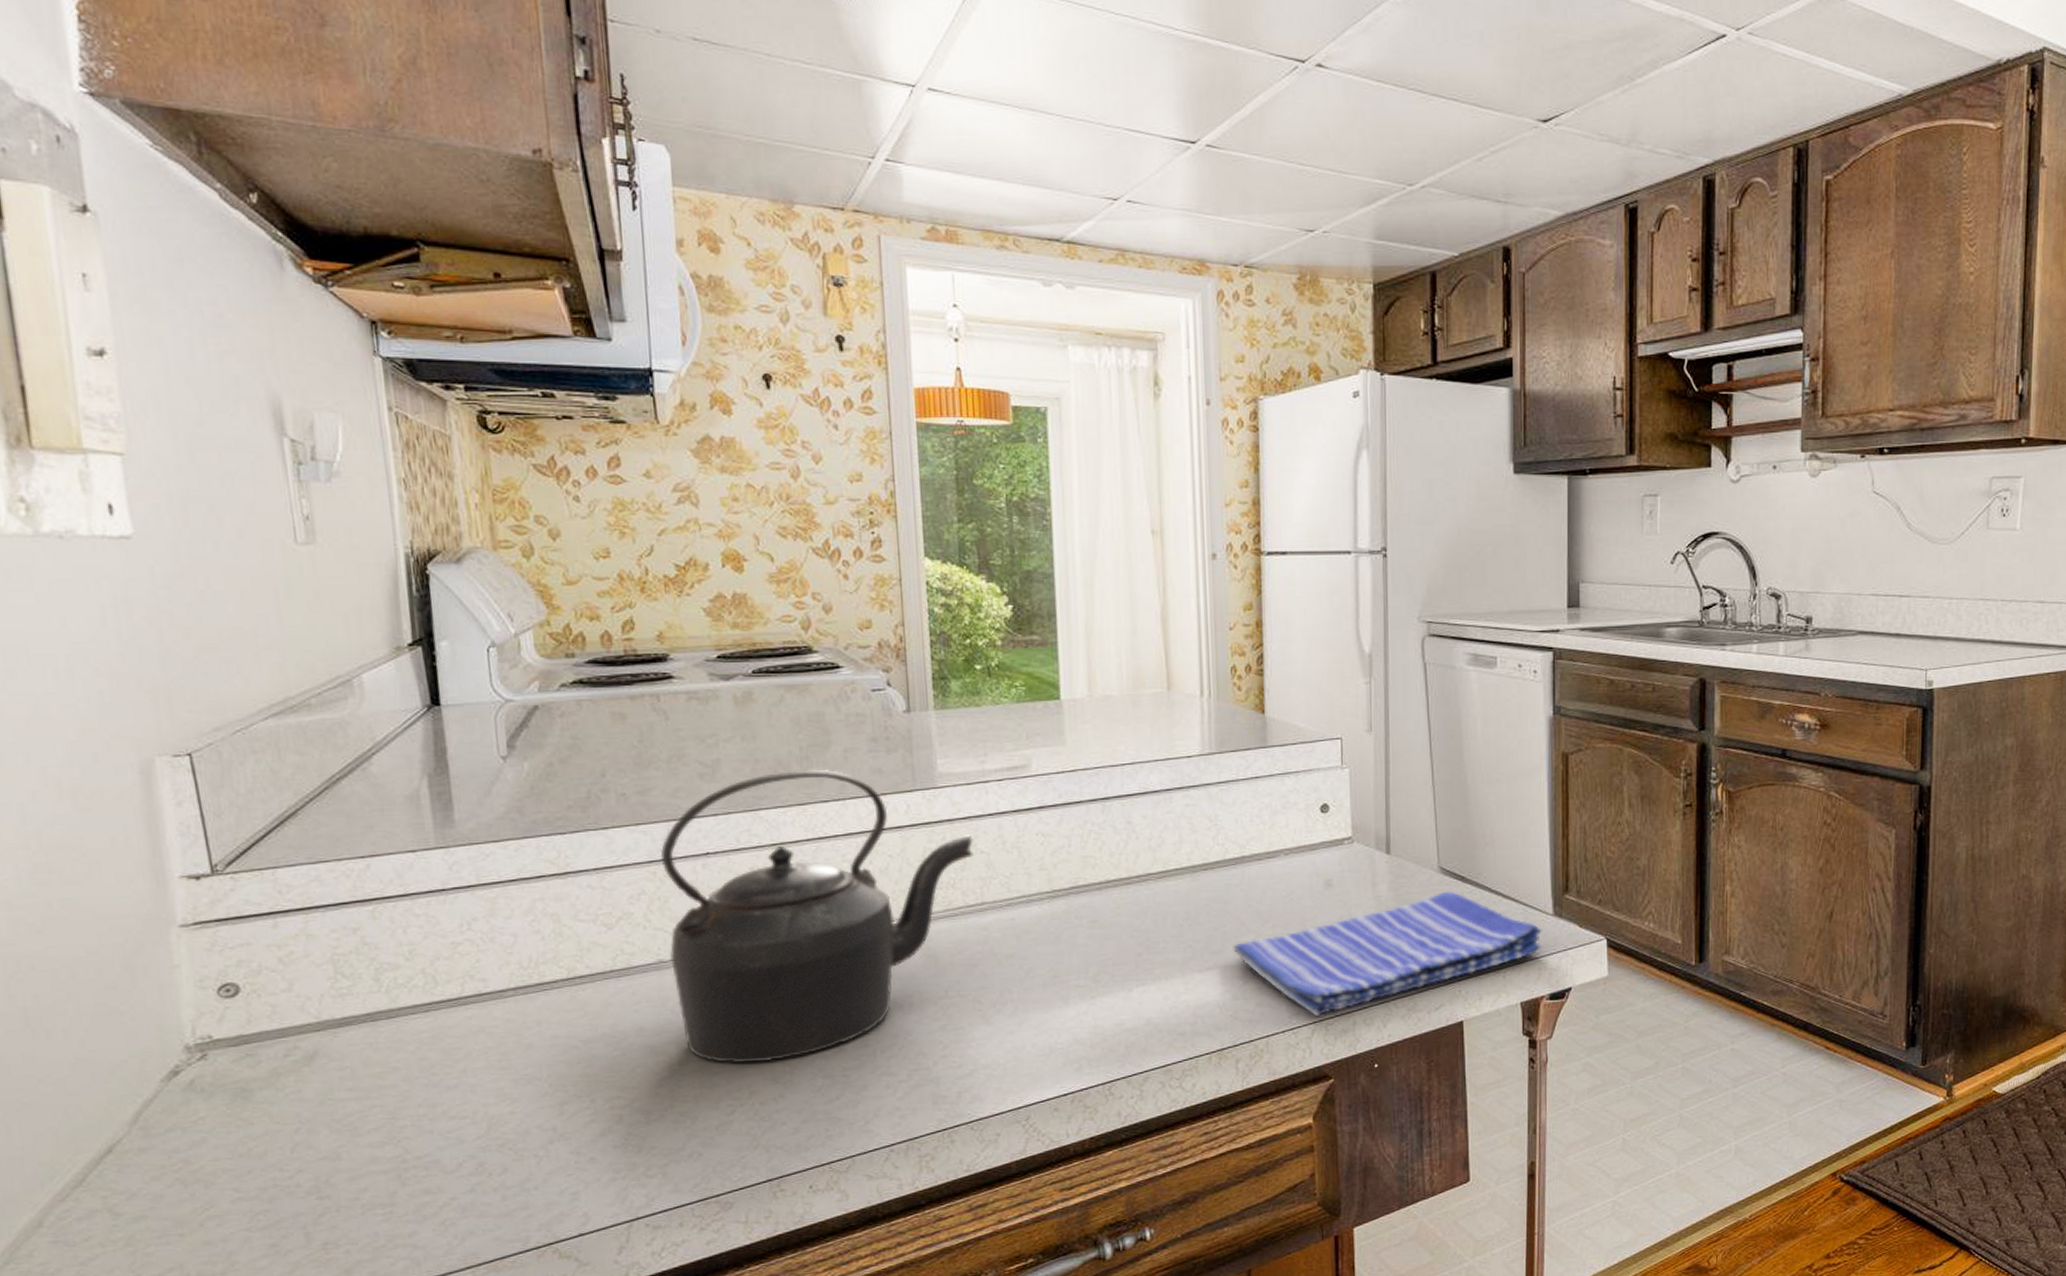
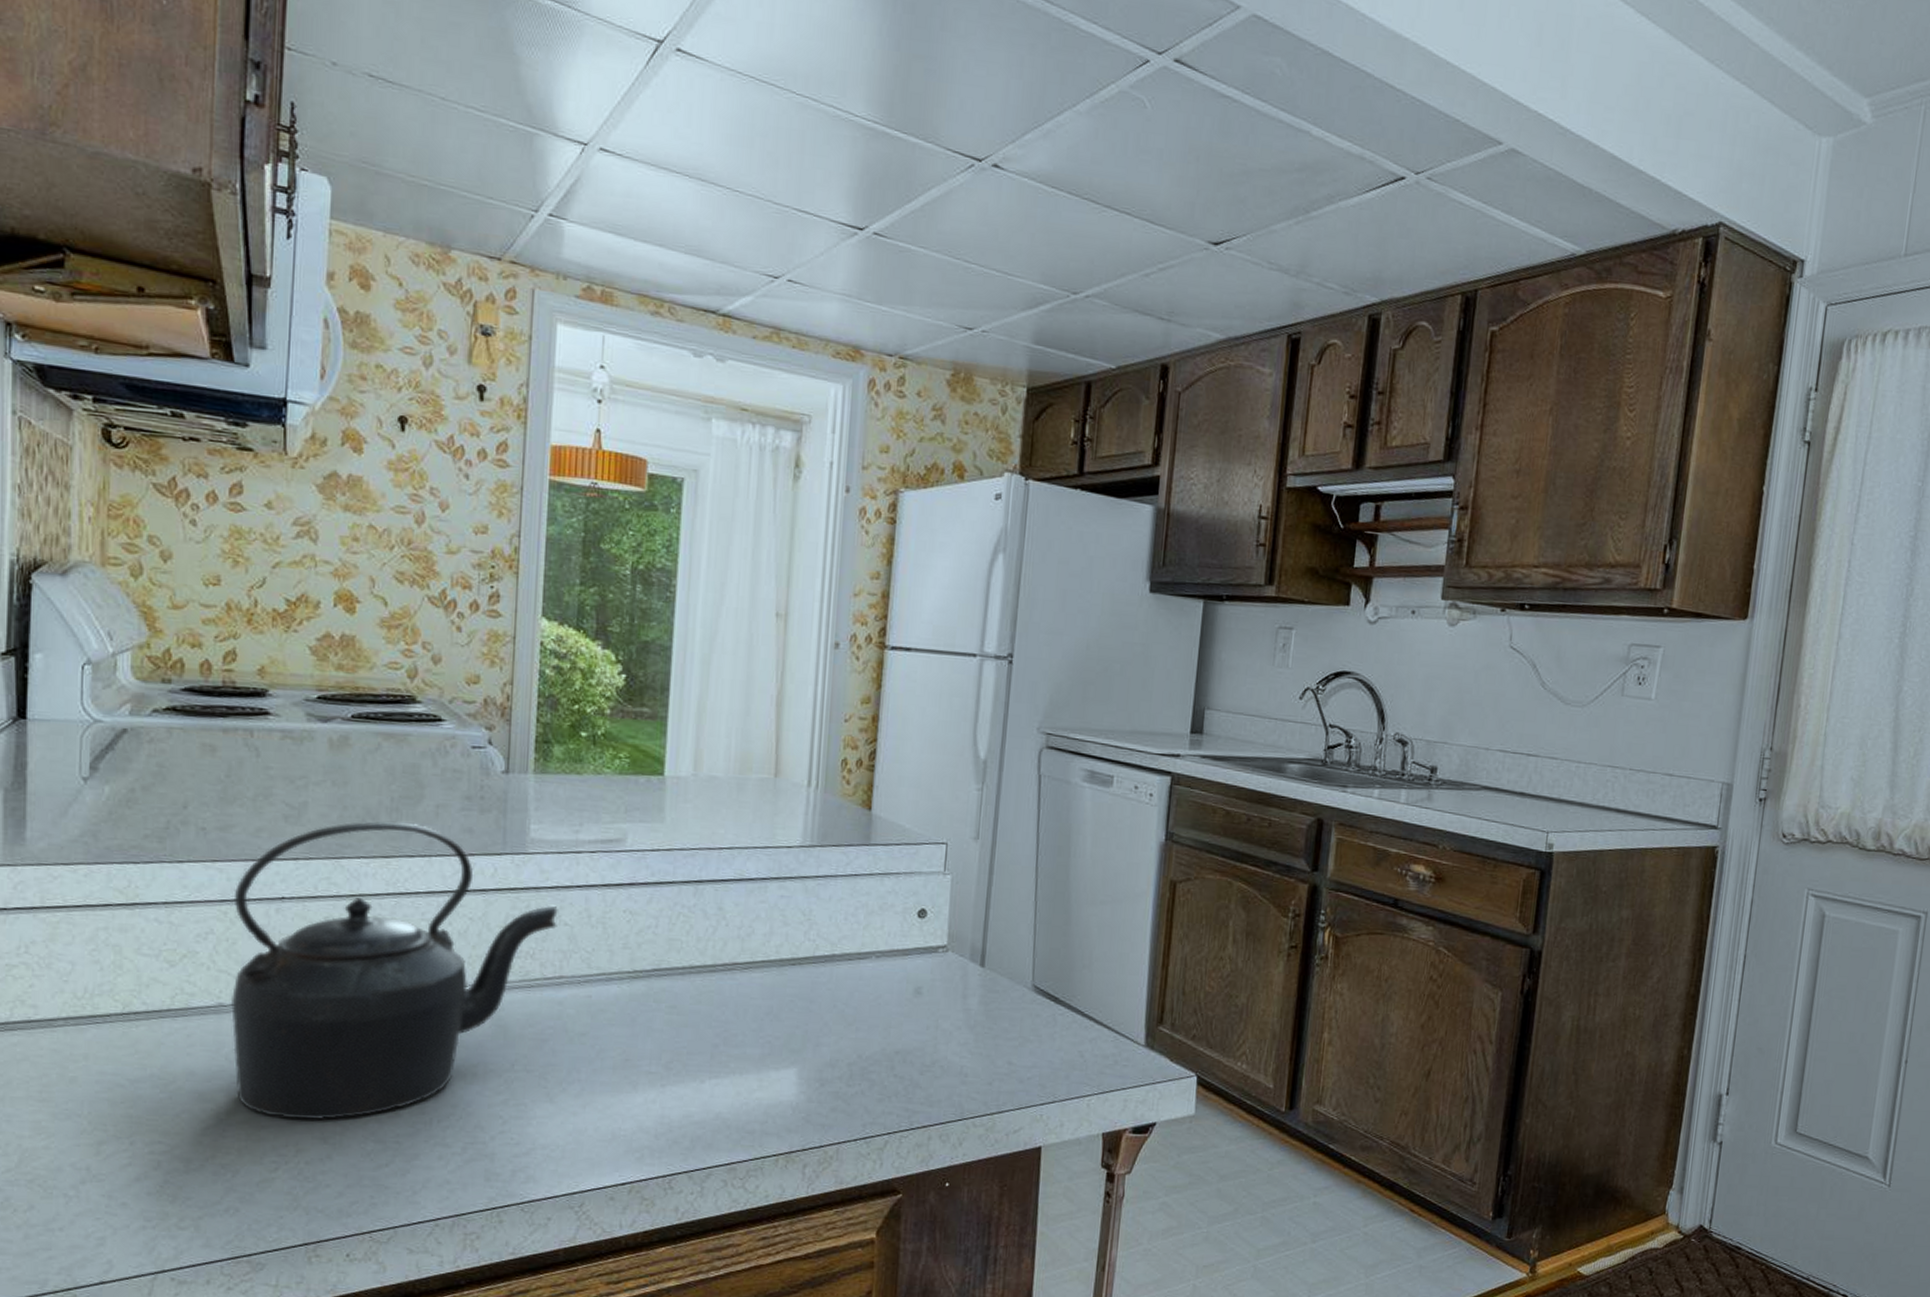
dish towel: present [1233,891,1542,1017] -> none [812,1010,1132,1128]

